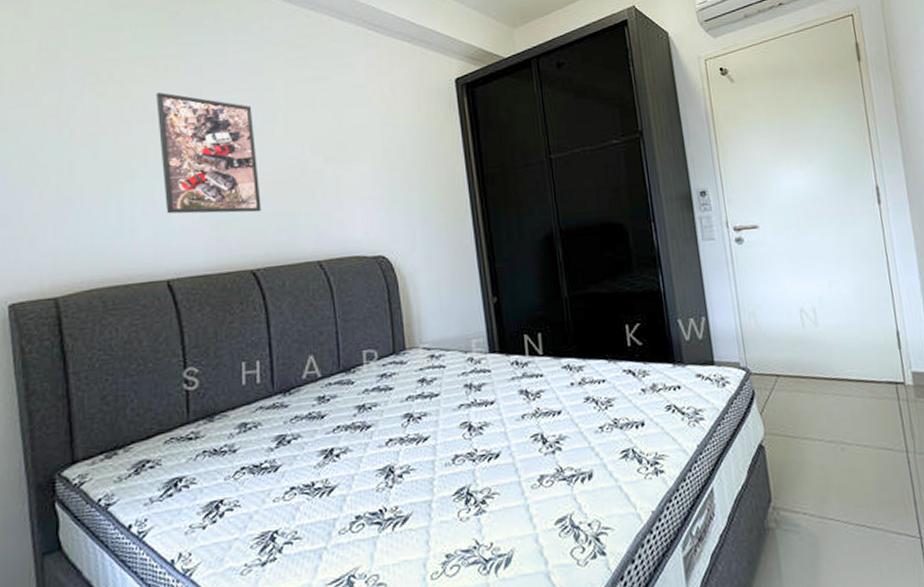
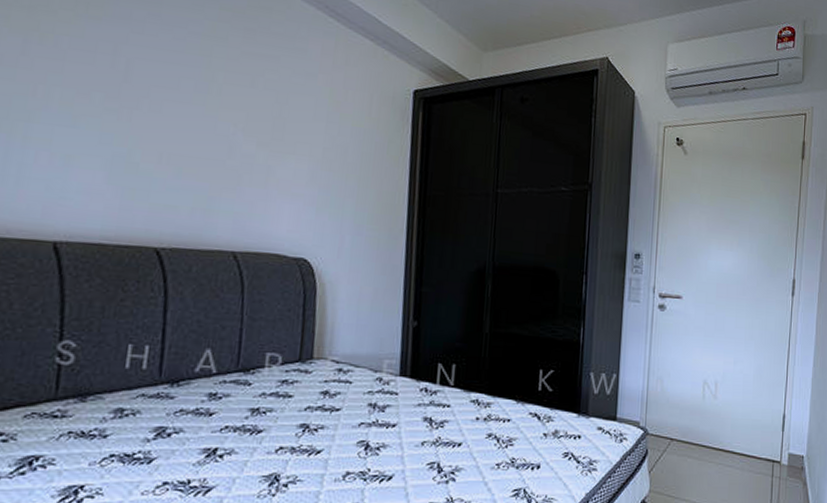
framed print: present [156,92,261,214] -> none [64,30,184,187]

